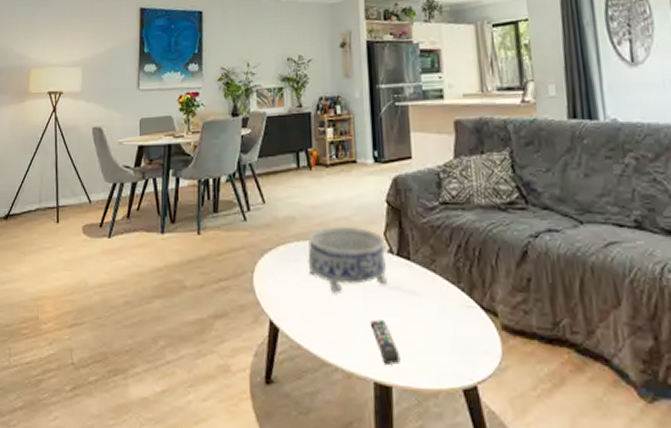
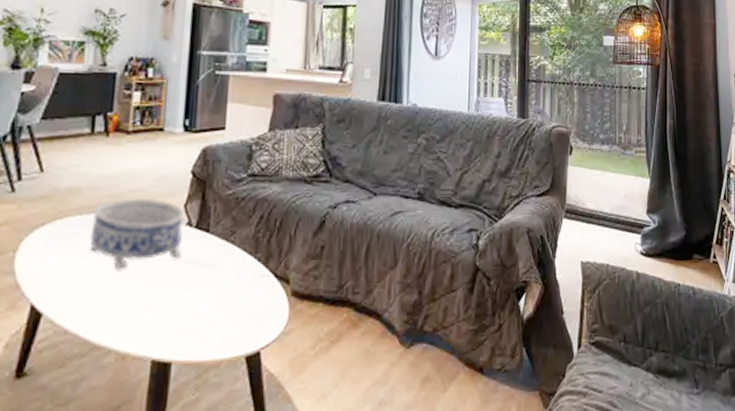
remote control: present [370,320,401,365] -> none [155,295,185,340]

